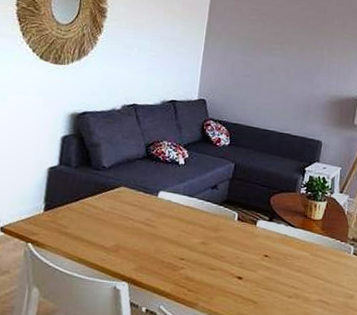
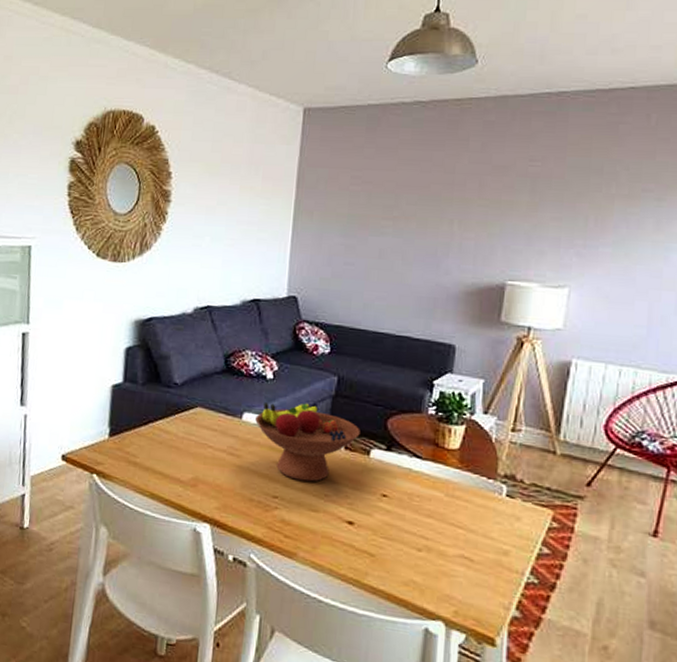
fruit bowl: none [168,183,250,246] -> present [255,403,360,482]

